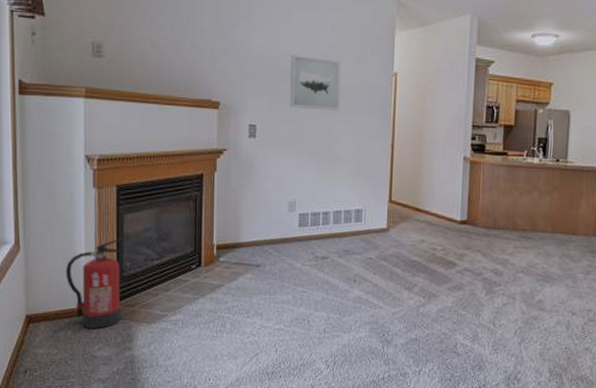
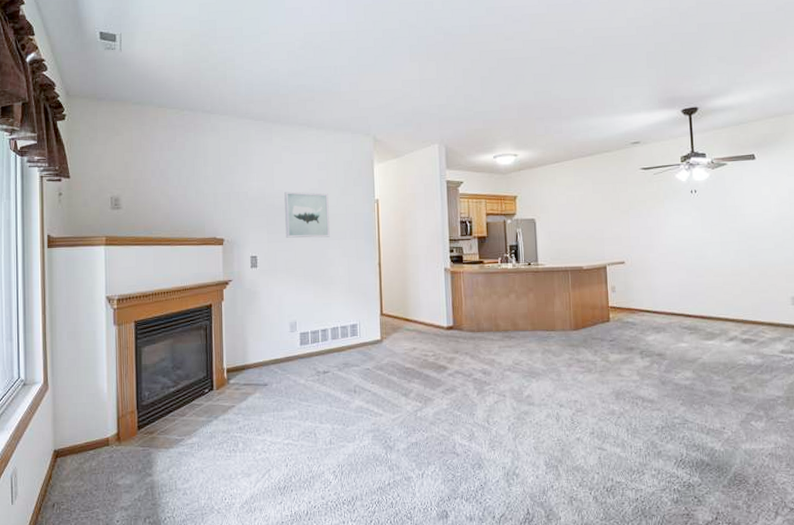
fire extinguisher: present [65,237,125,329] -> none [89,369,143,459]

